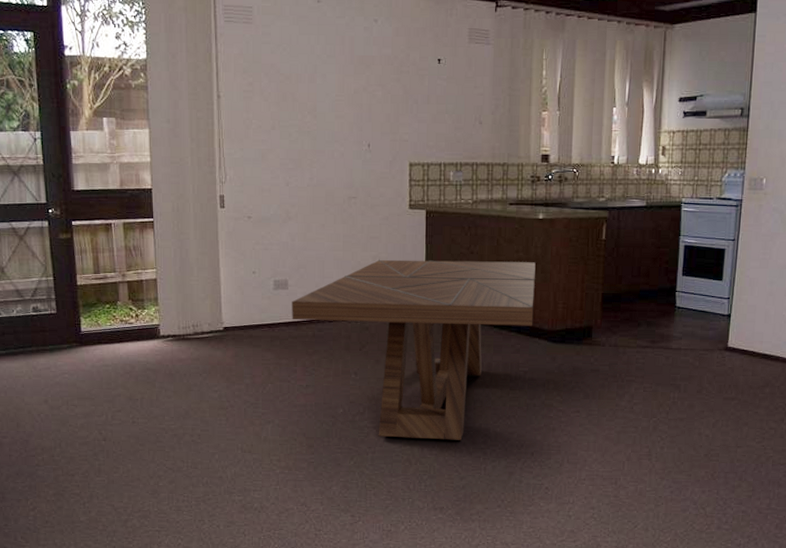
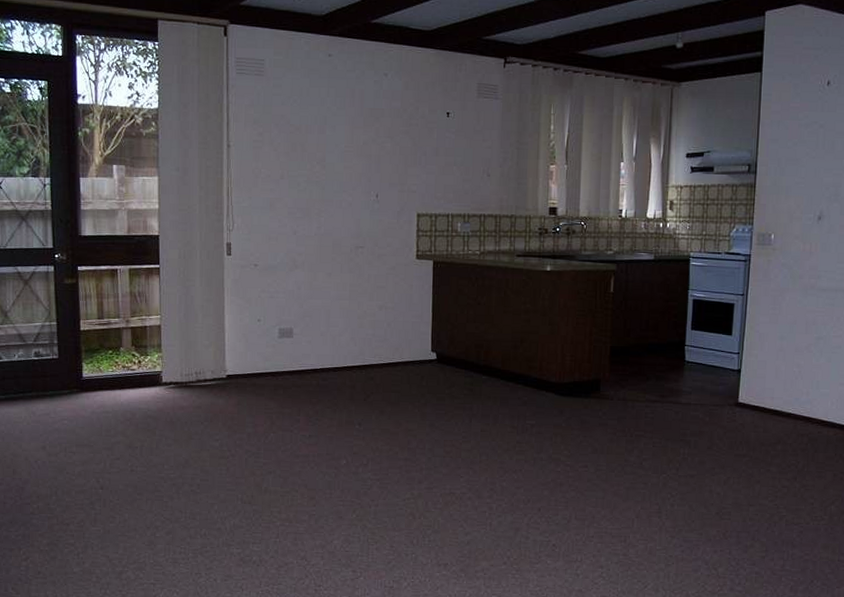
dining table: present [292,259,536,440] -> none [296,309,543,494]

